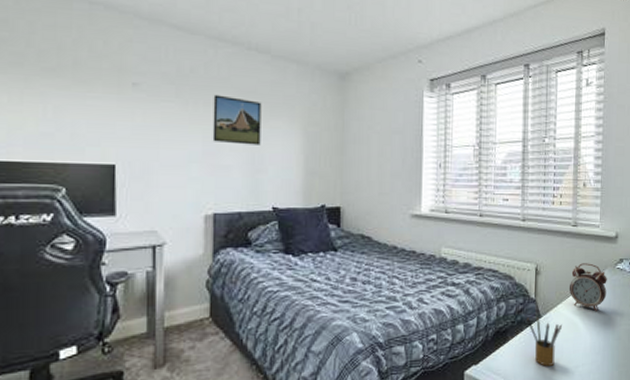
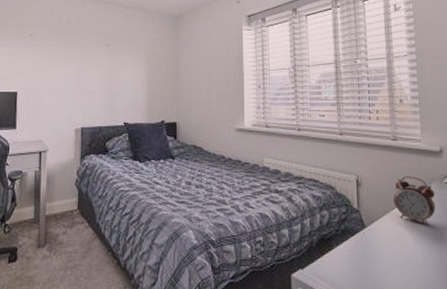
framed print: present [212,94,262,145] -> none [81,38,116,75]
pencil box: present [526,317,563,366] -> none [351,226,390,277]

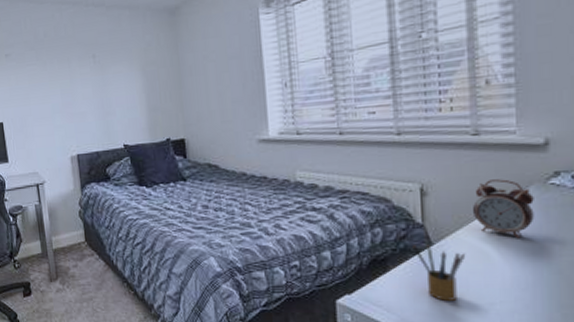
pencil box: none [351,226,390,277] -> present [412,244,466,301]

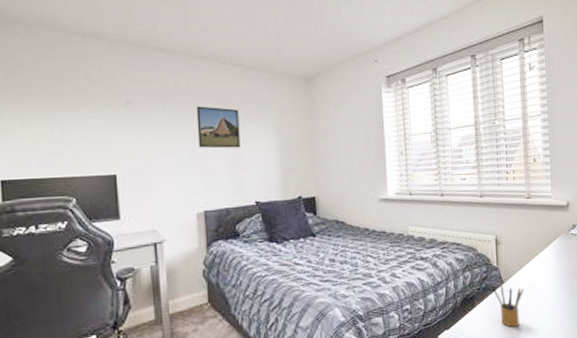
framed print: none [64,51,107,93] -> present [196,106,241,149]
alarm clock: present [473,179,534,239] -> none [528,231,563,275]

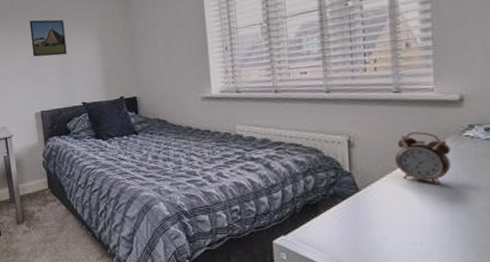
pencil box: present [491,283,525,327] -> none [341,190,390,241]
alarm clock: none [528,231,563,275] -> present [396,132,451,186]

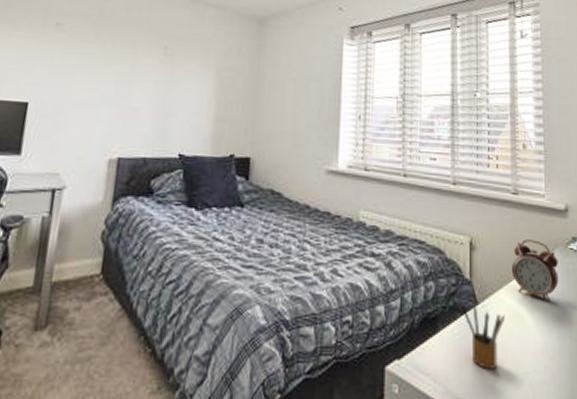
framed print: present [29,19,67,57] -> none [125,36,178,89]
pencil box: none [341,190,390,241] -> present [460,302,506,369]

